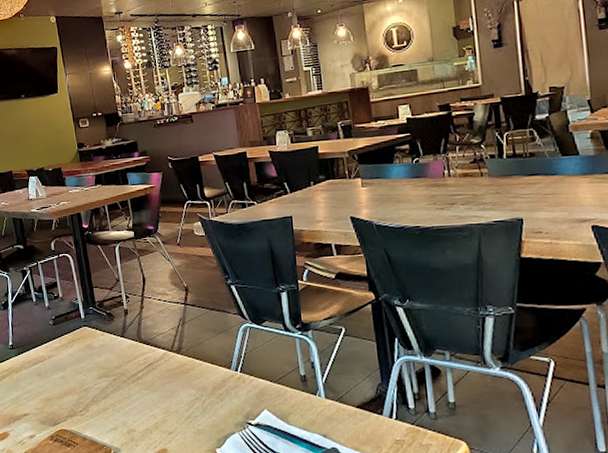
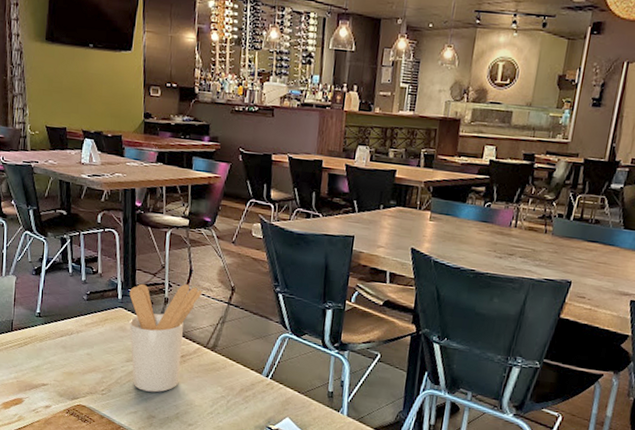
utensil holder: none [90,293,158,405] -> present [129,283,203,393]

